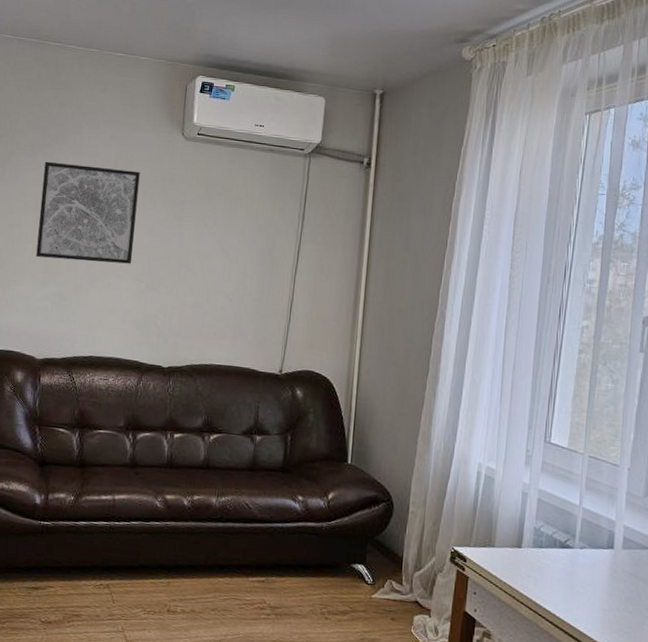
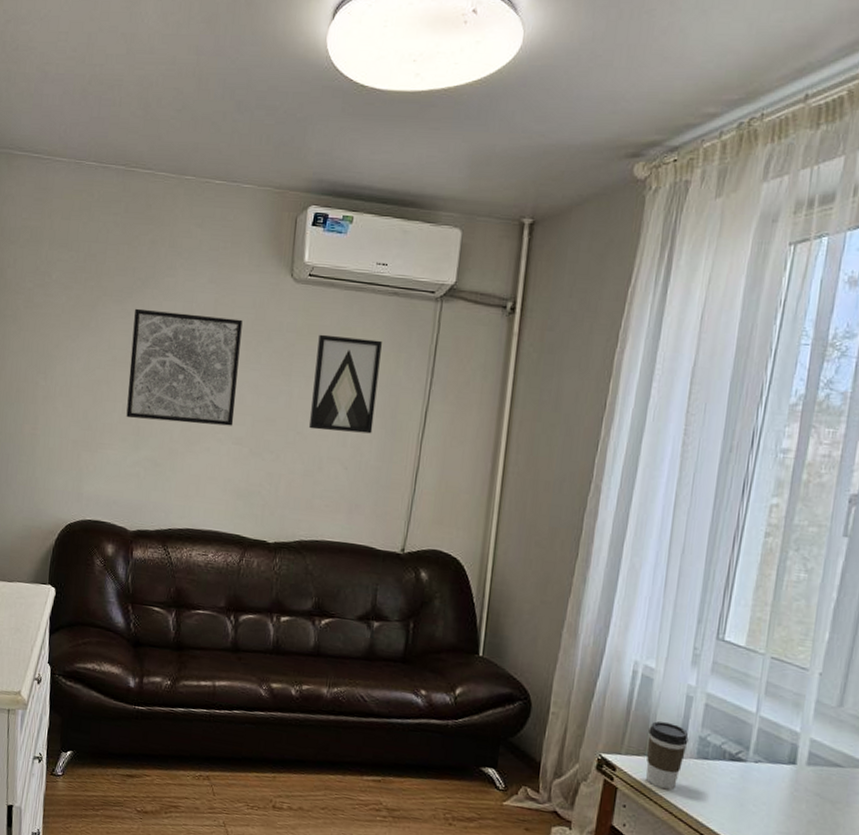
wall art: none [197,184,260,270] -> present [308,334,382,434]
coffee cup: none [491,515,526,577] -> present [646,721,689,790]

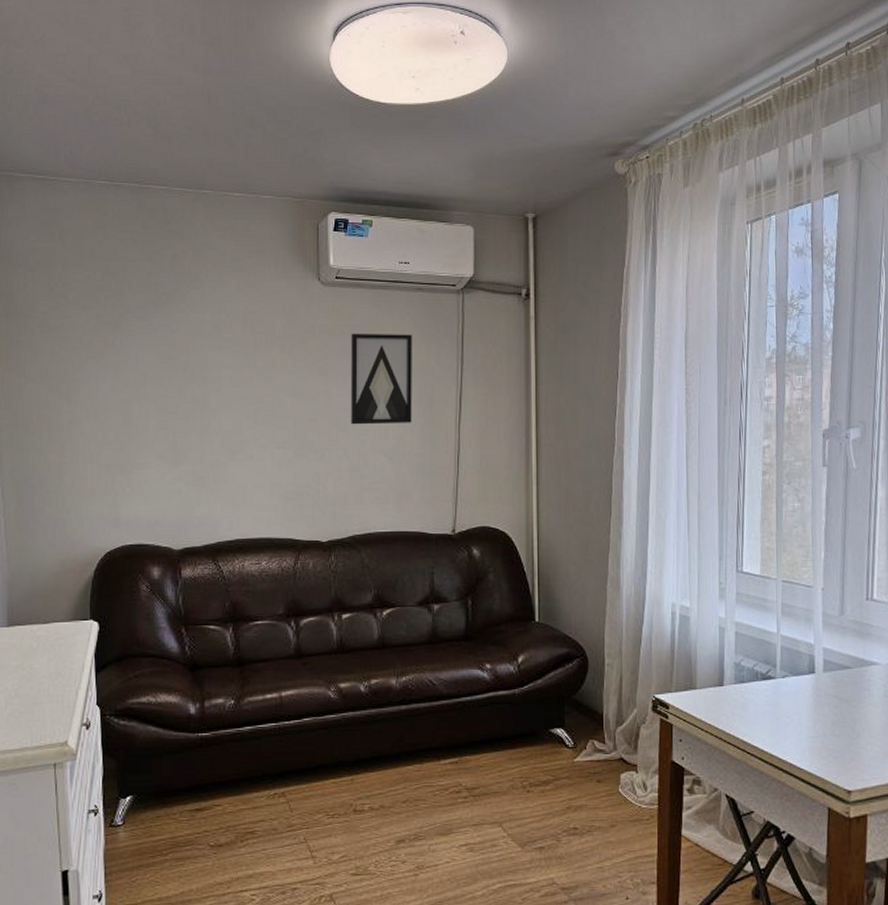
wall art: present [126,308,243,426] -> none [161,323,275,434]
coffee cup: present [646,721,689,790] -> none [692,654,726,718]

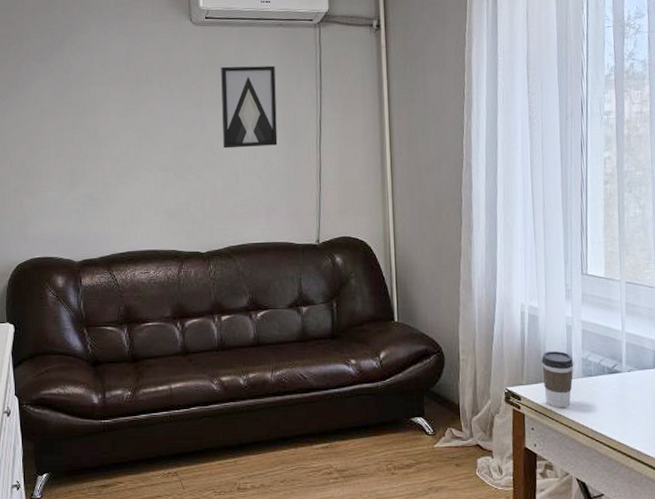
coffee cup: none [692,654,726,718] -> present [541,350,574,408]

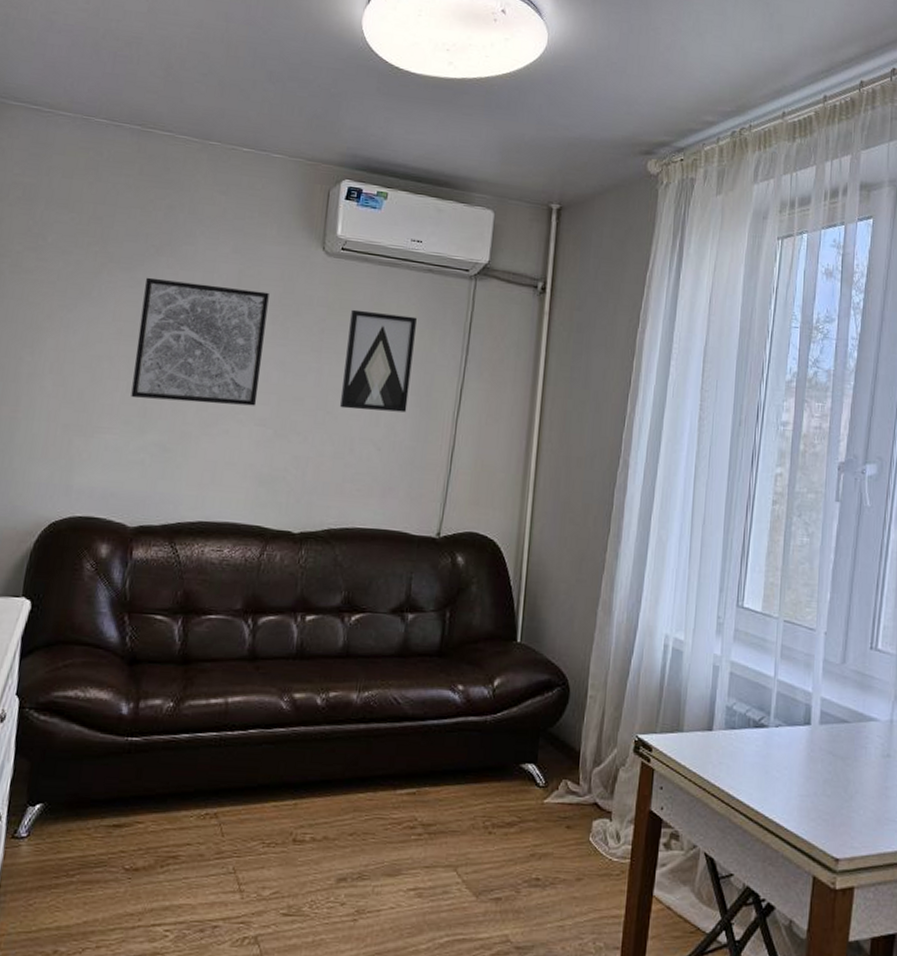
wall art: none [57,62,157,162] -> present [131,277,269,406]
coffee cup: present [541,350,574,408] -> none [680,694,717,765]

